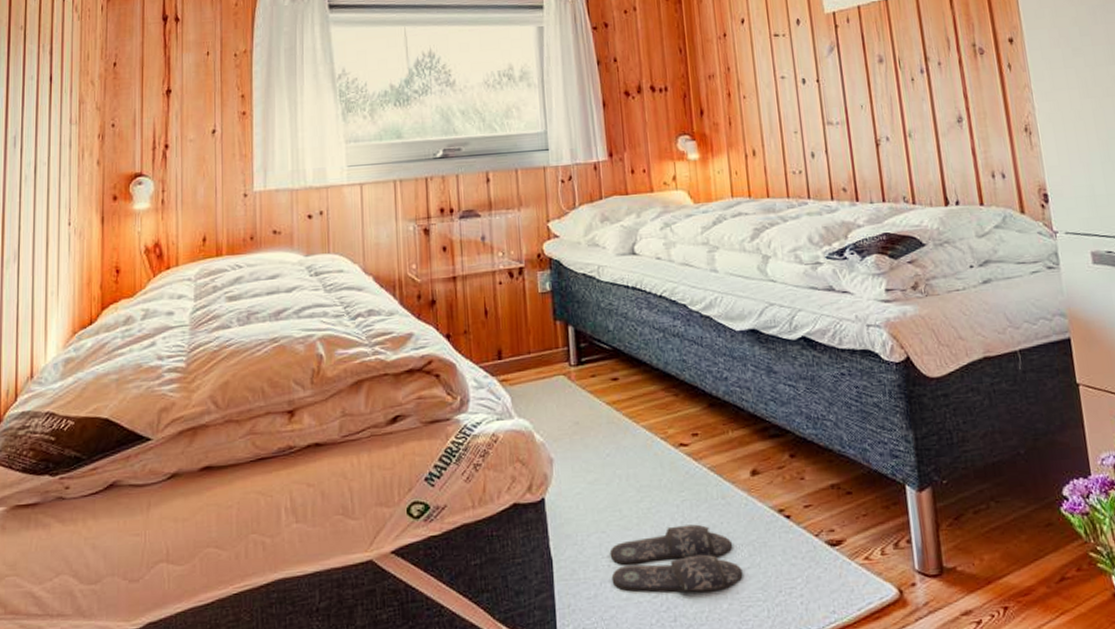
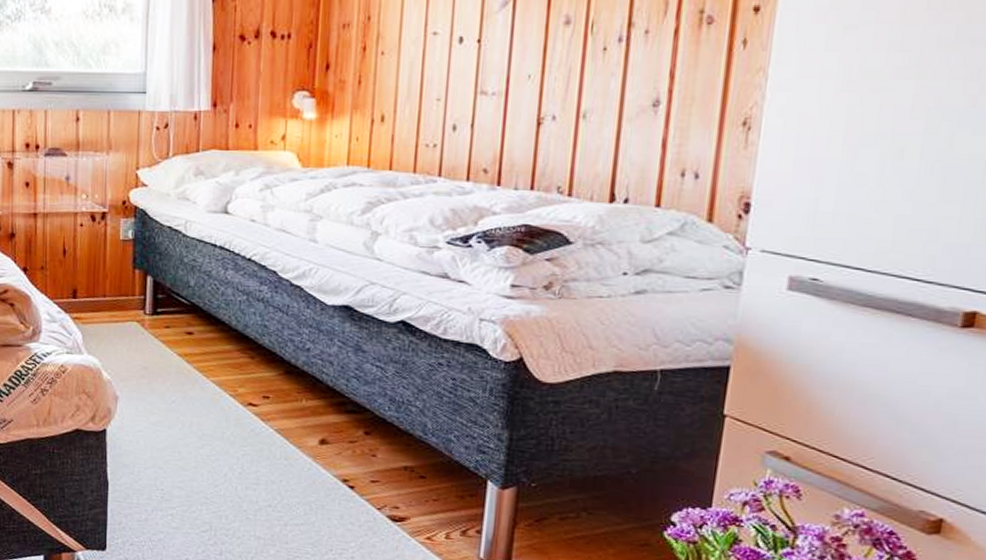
slippers: present [609,524,743,593] -> none [163,475,295,539]

